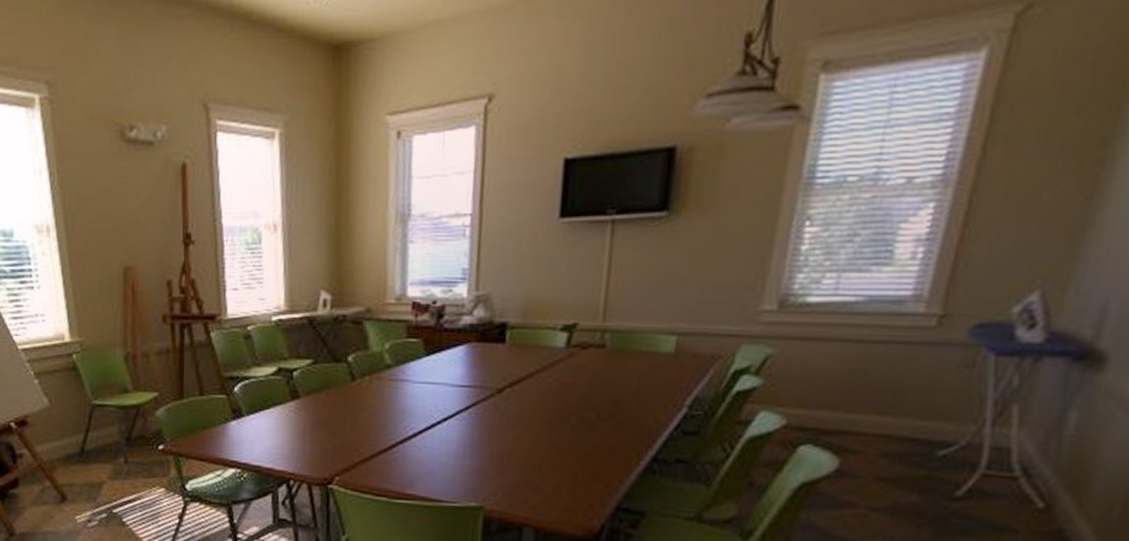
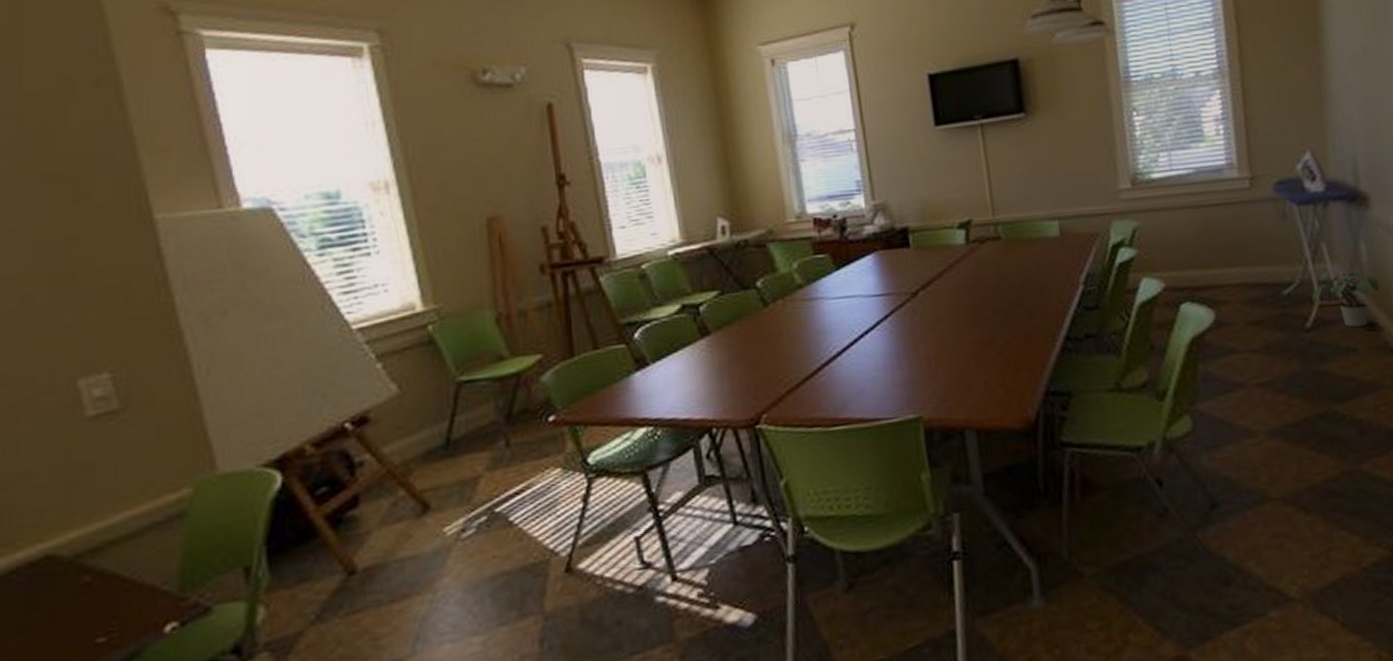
potted plant: none [976,438,1082,507] -> present [1312,270,1382,327]

